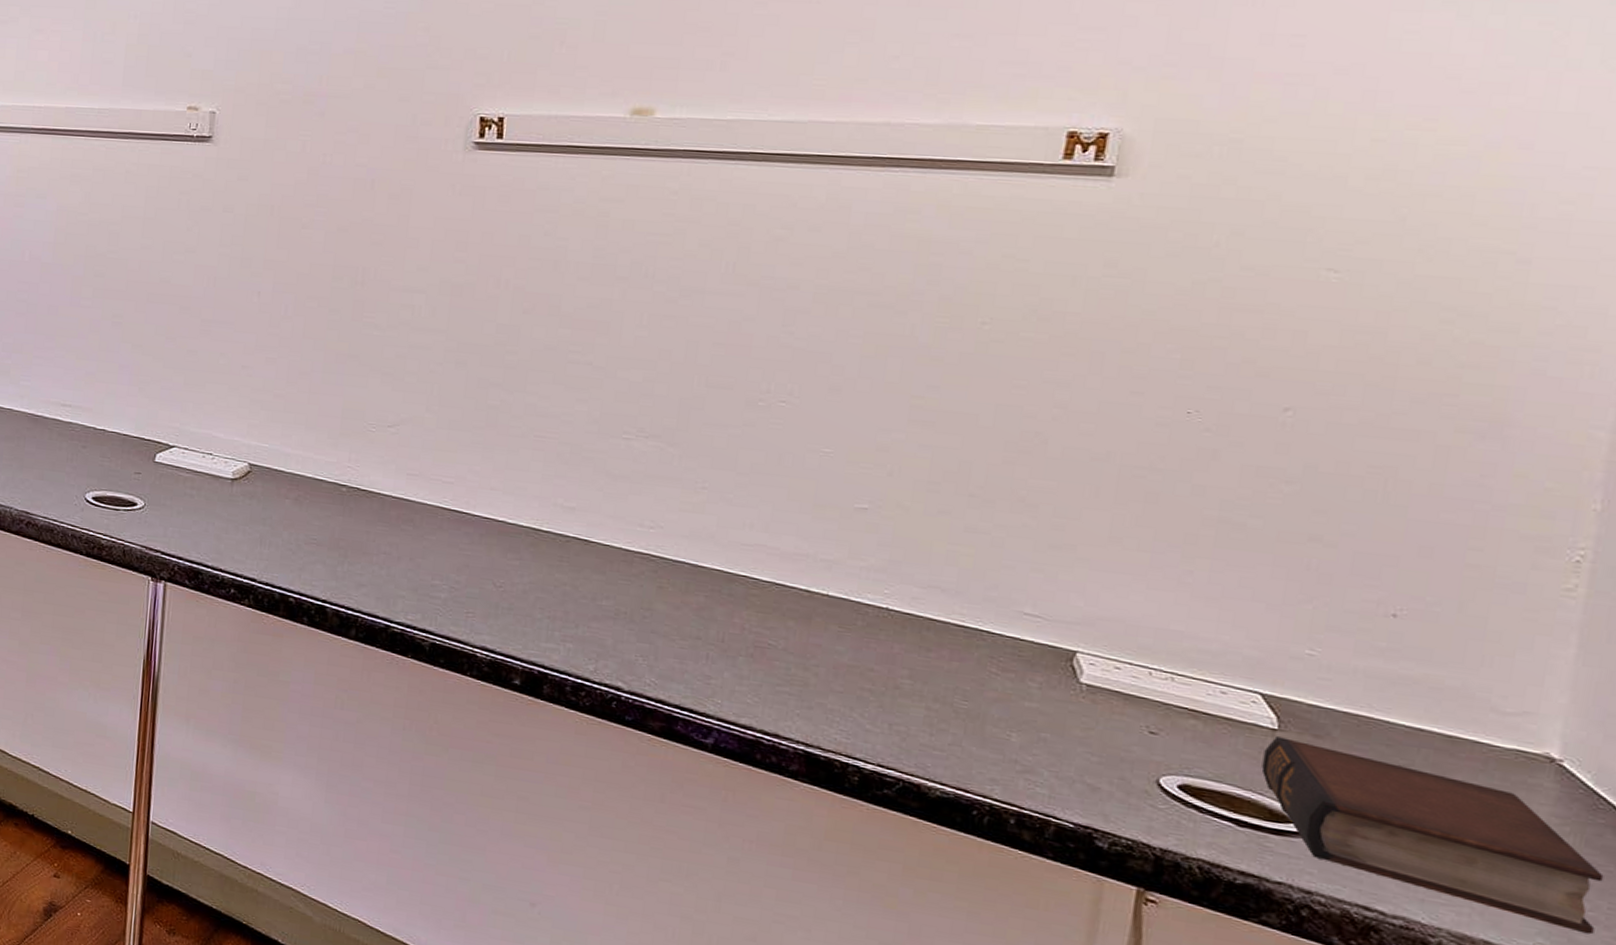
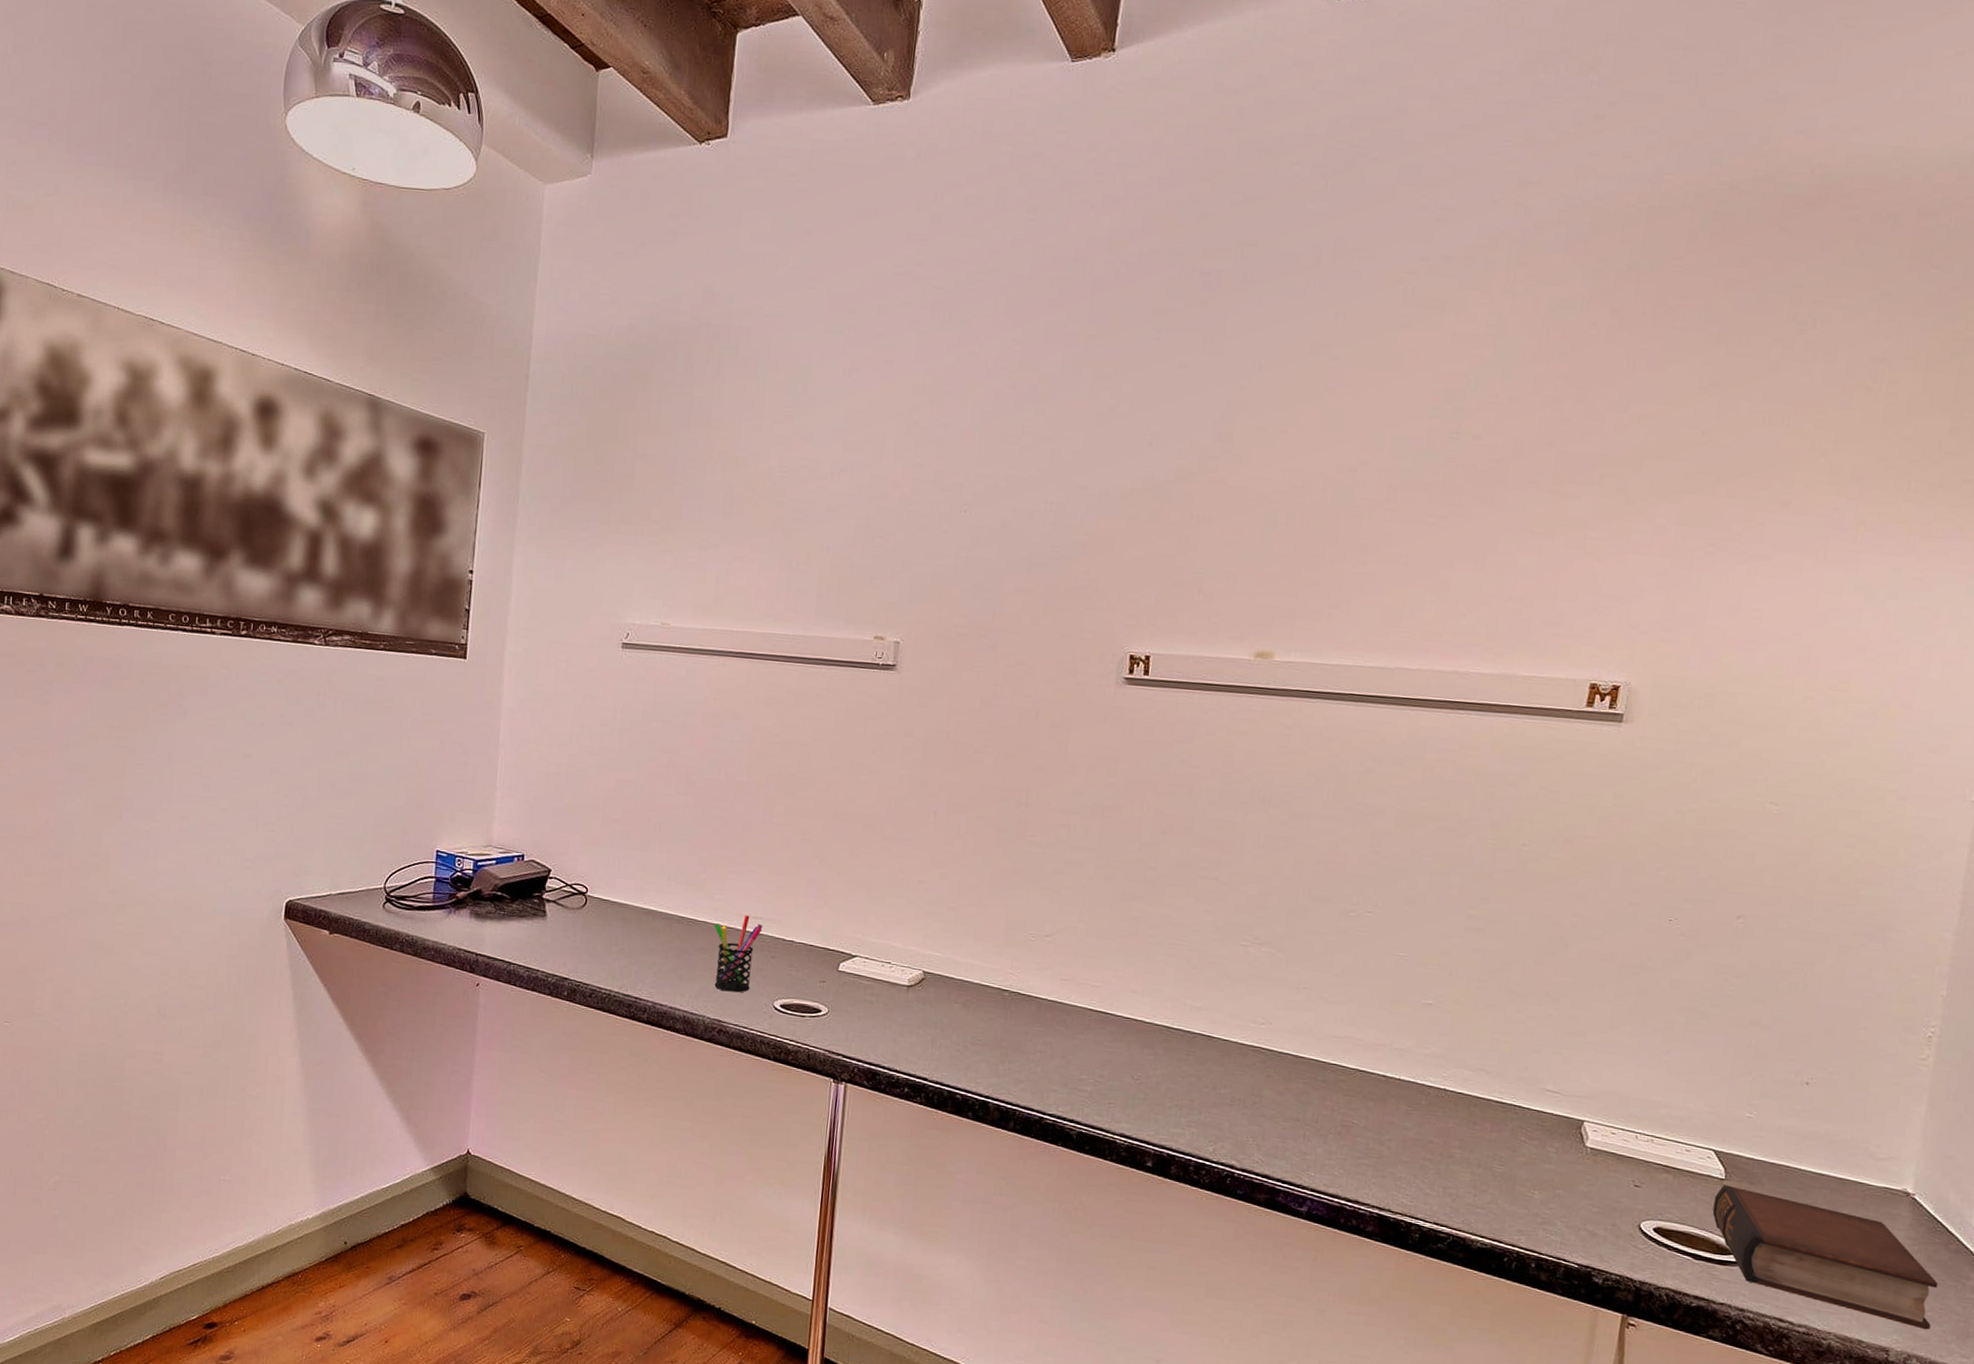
pen holder: none [20,403,72,484] -> present [714,916,763,993]

